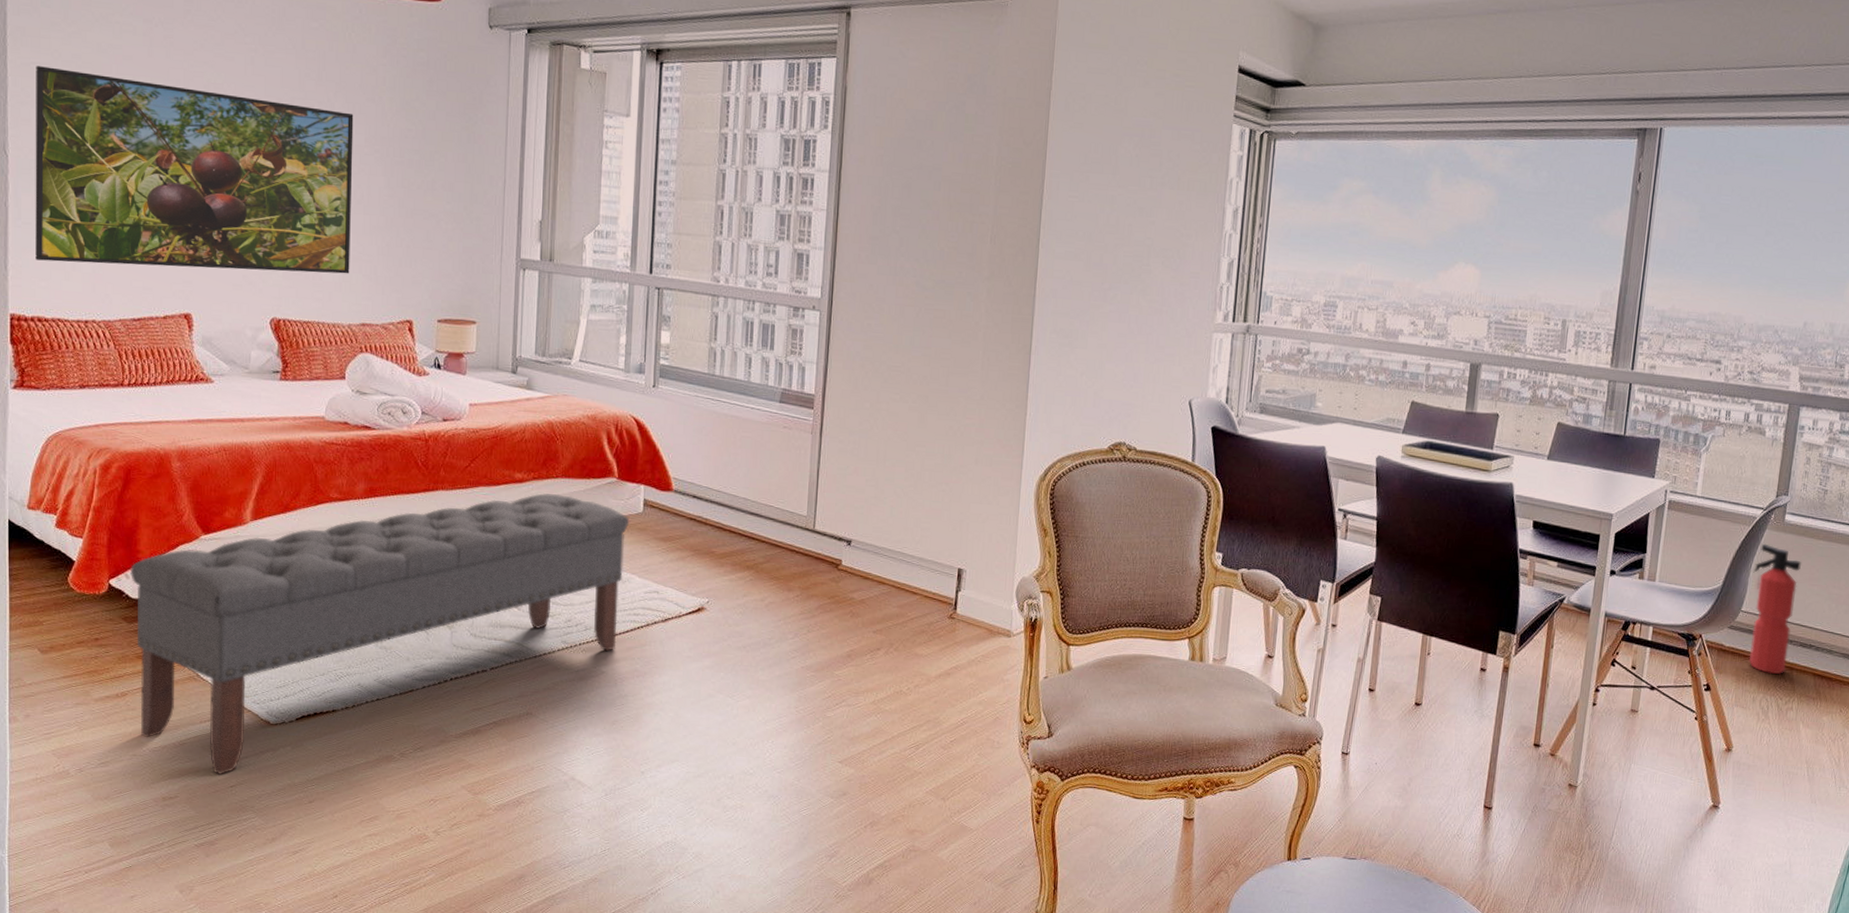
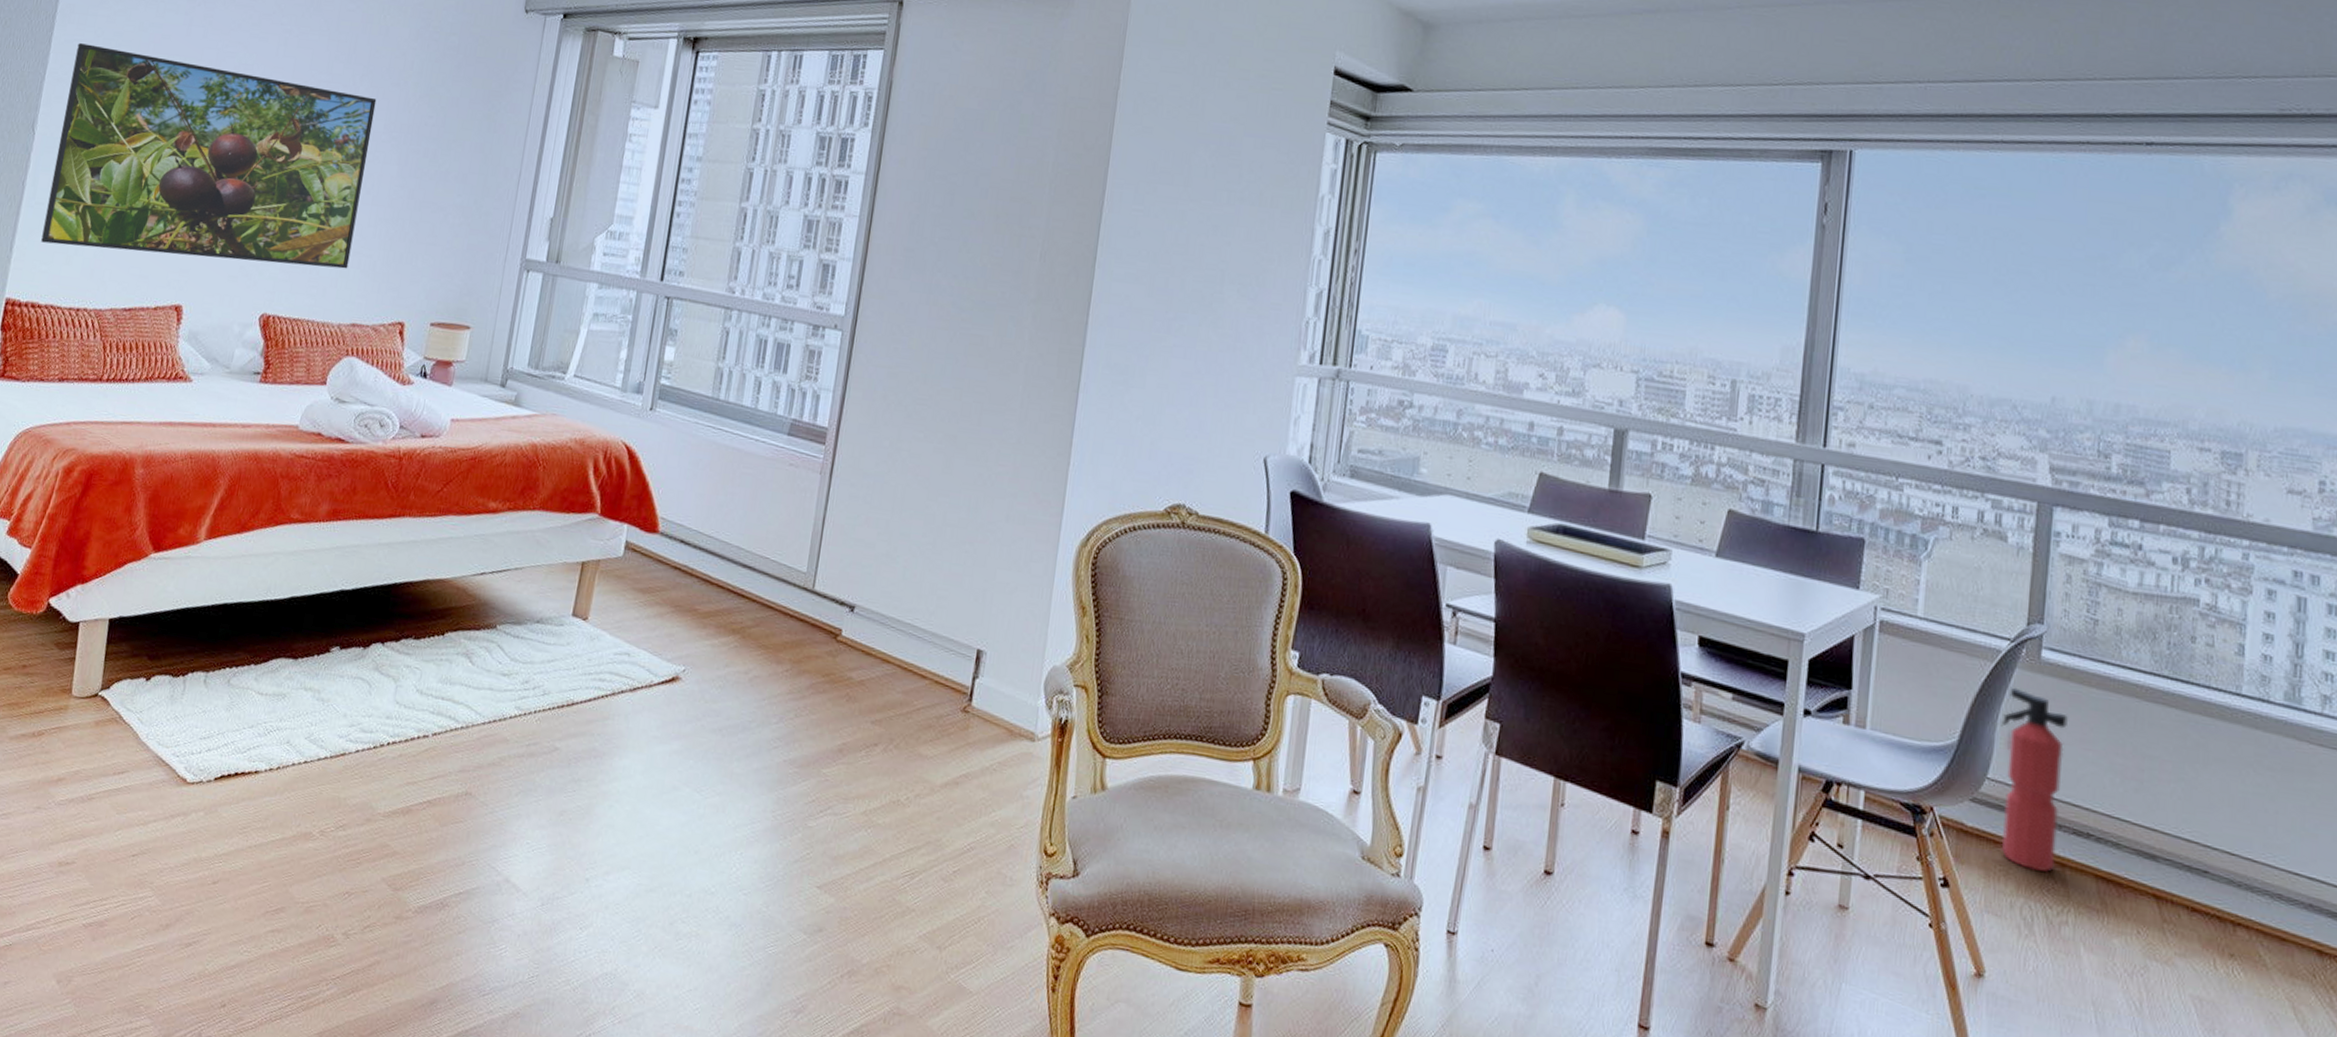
bench: present [130,493,630,775] -> none [50,527,607,841]

